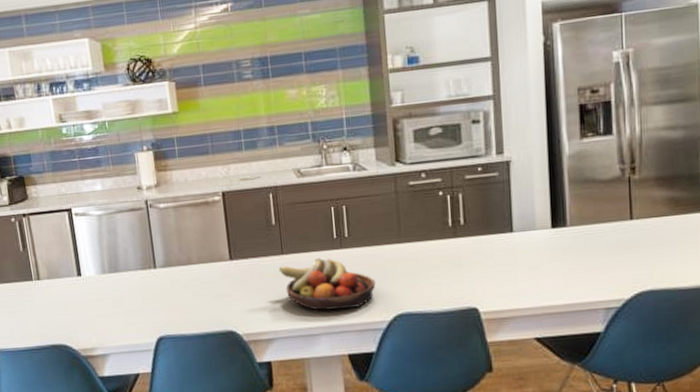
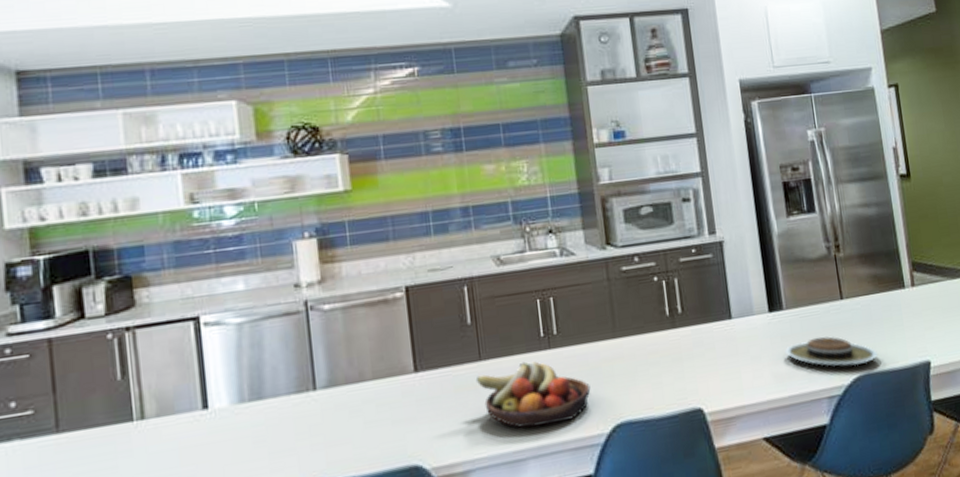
plate: none [565,253,664,283] -> present [785,336,878,367]

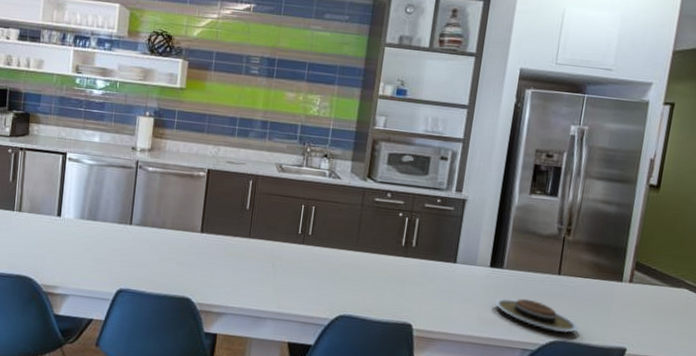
fruit bowl: present [475,361,591,429] -> none [242,248,327,302]

